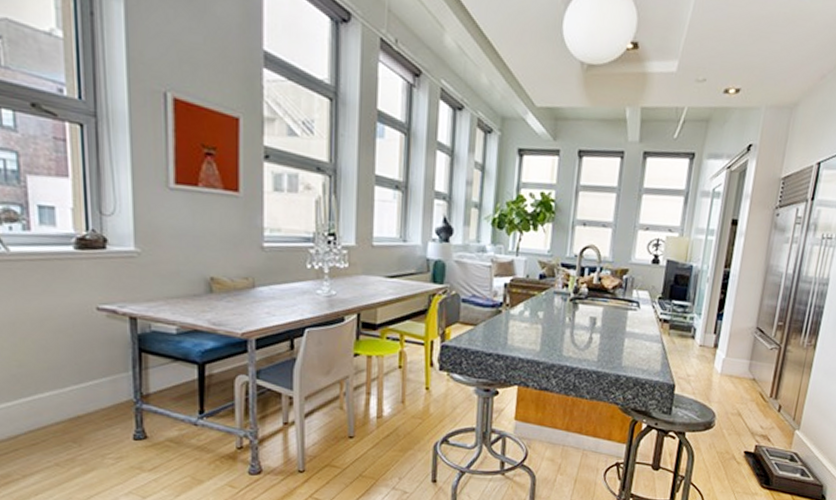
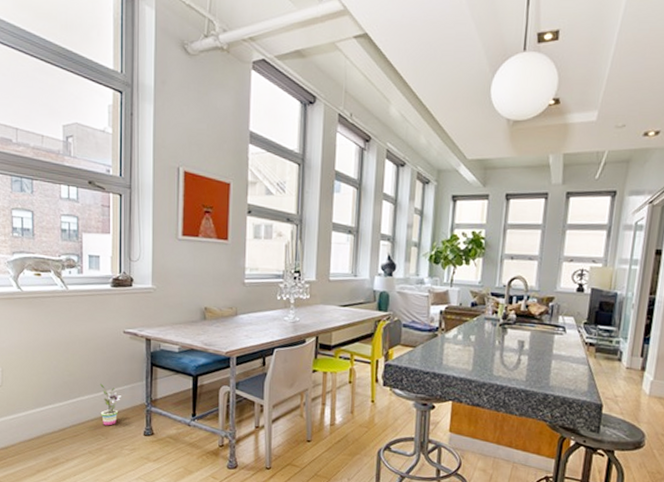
potted plant: none [65,375,100,430] -> present [99,383,122,426]

